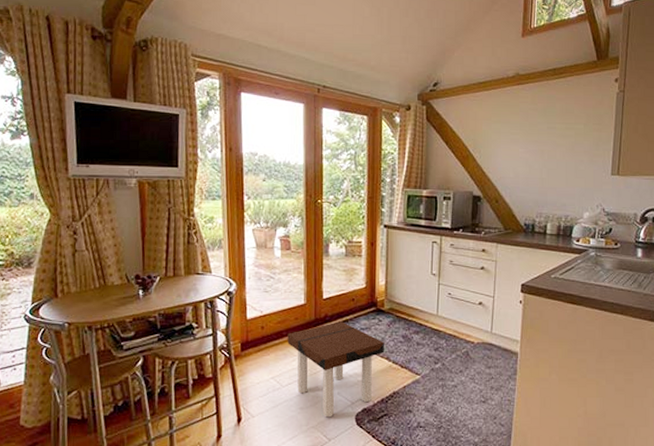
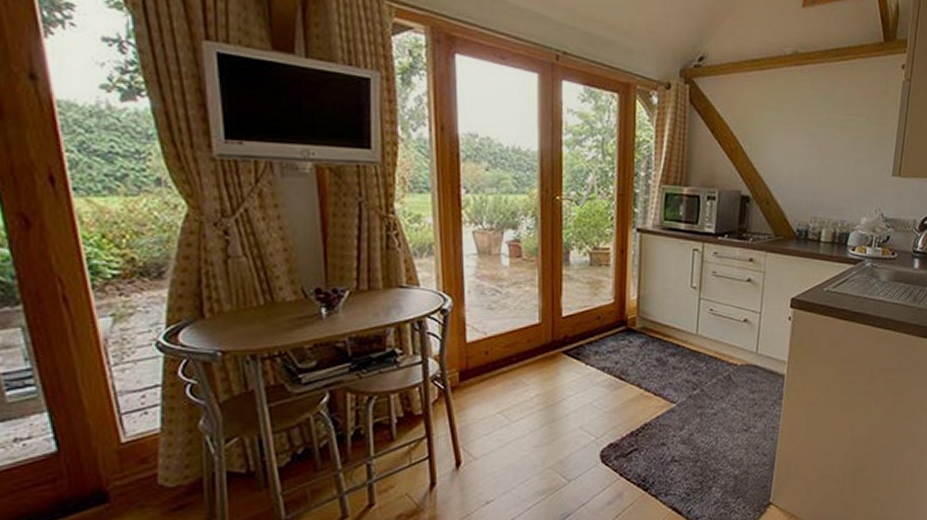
side table: present [287,321,384,418] -> none [518,343,635,456]

